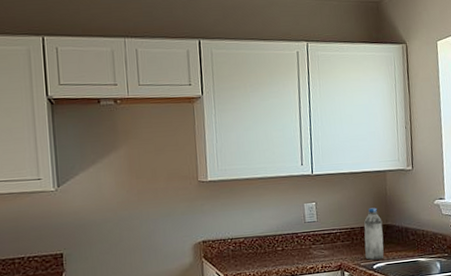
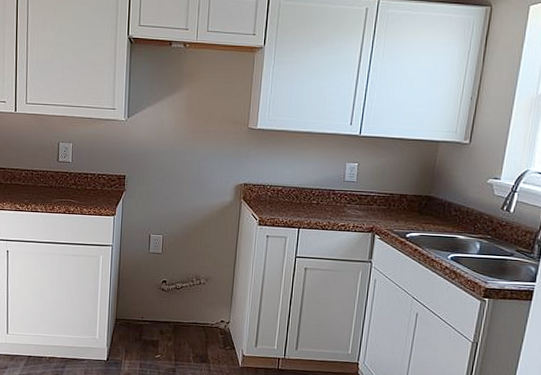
water bottle: present [364,207,384,260] -> none [400,177,425,230]

